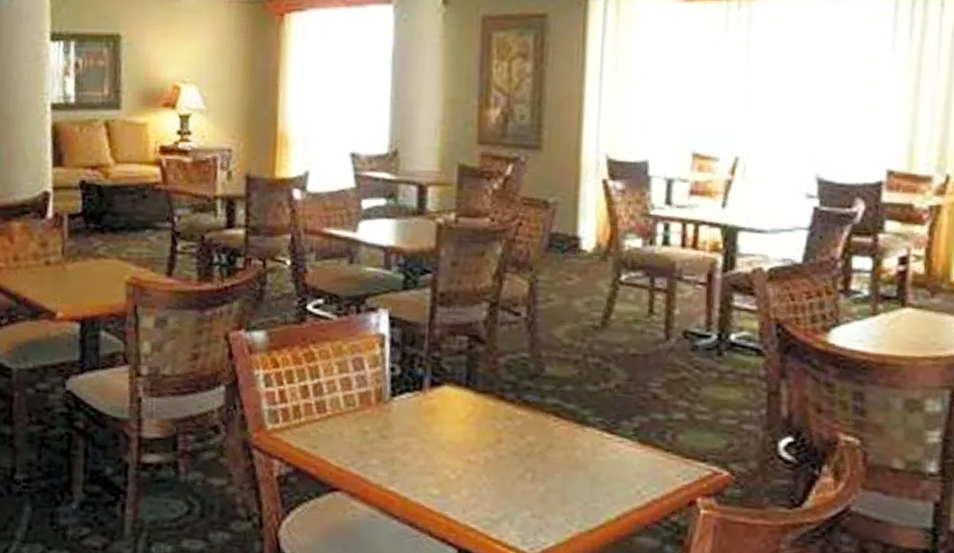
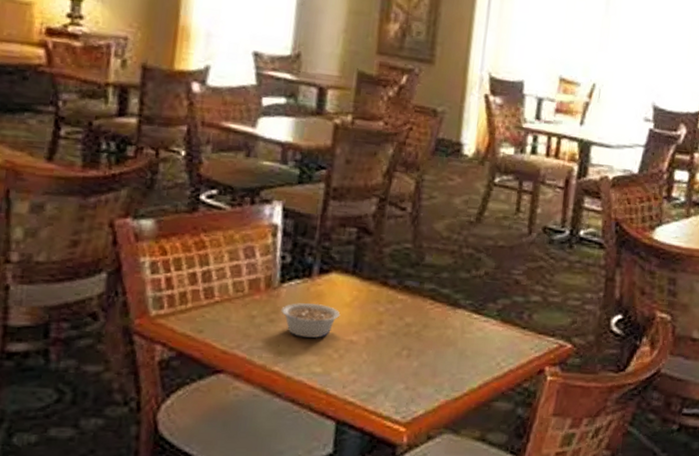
legume: none [393,418,456,457] -> present [281,303,341,338]

